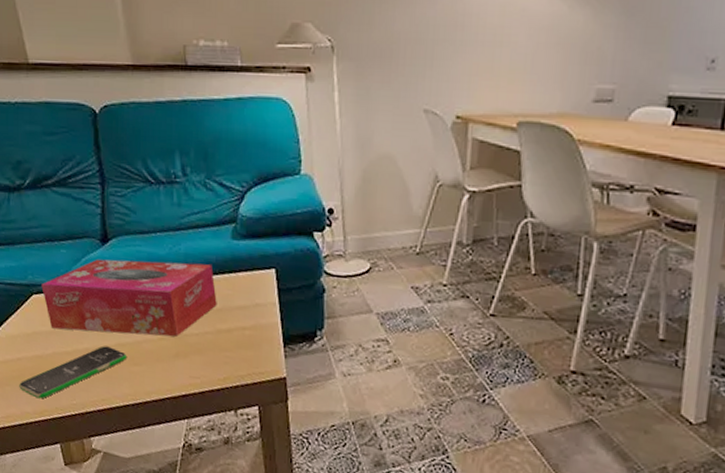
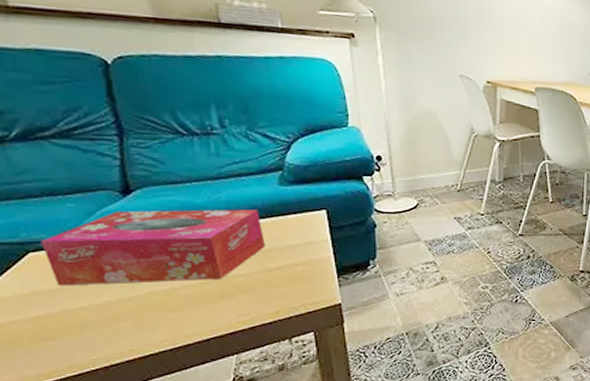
smartphone: present [19,345,128,399] -> none [14,297,162,360]

